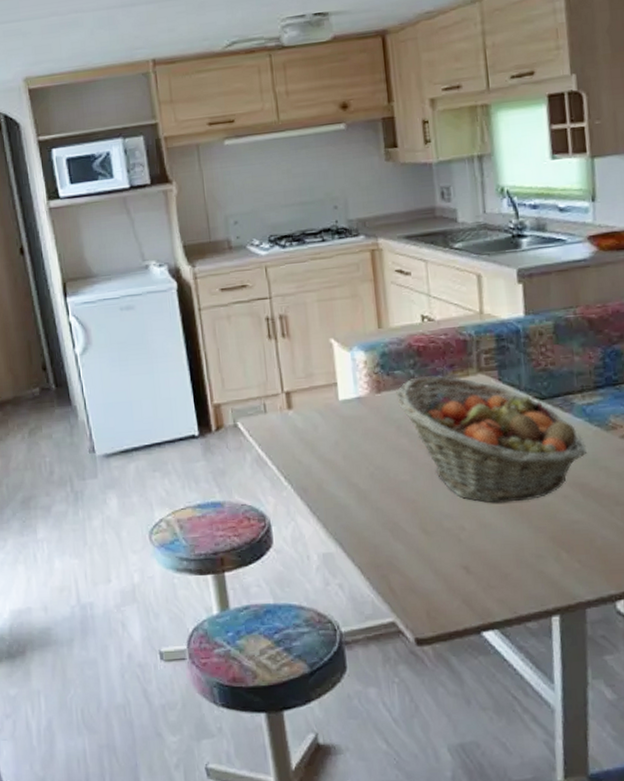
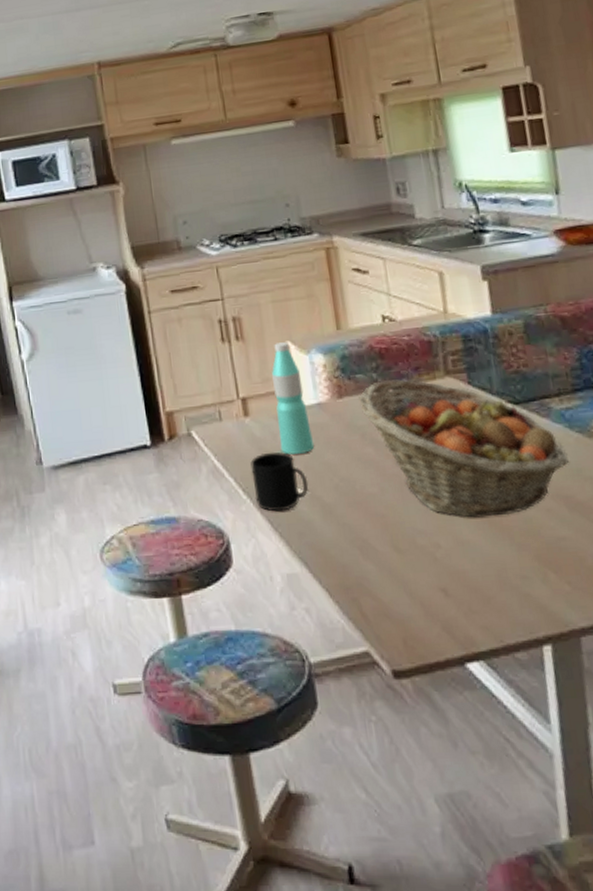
mug: none [292,442,346,497] -> present [250,452,309,512]
water bottle: none [315,339,353,445] -> present [272,342,315,455]

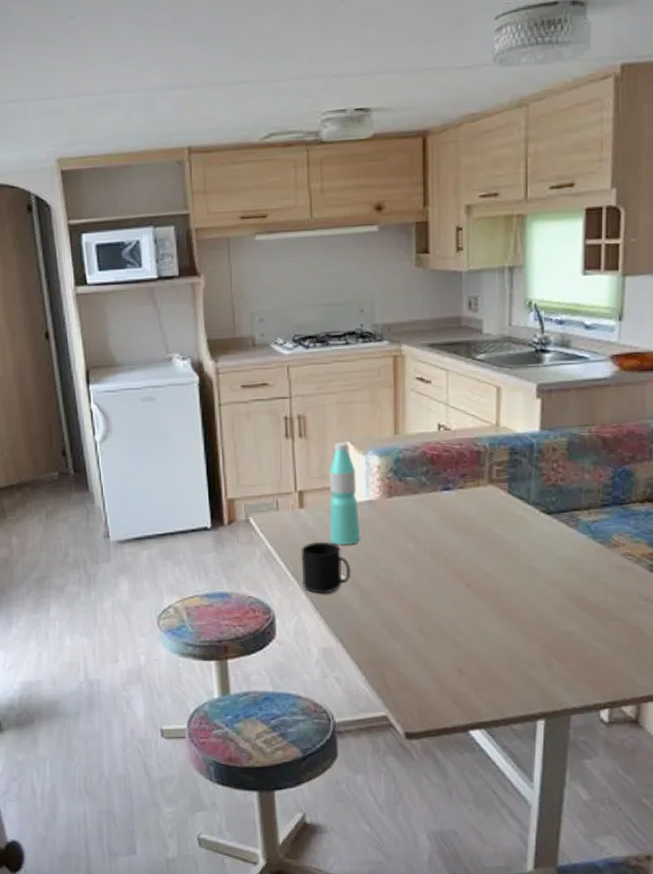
fruit basket: present [359,379,570,518] -> none [407,484,588,611]

